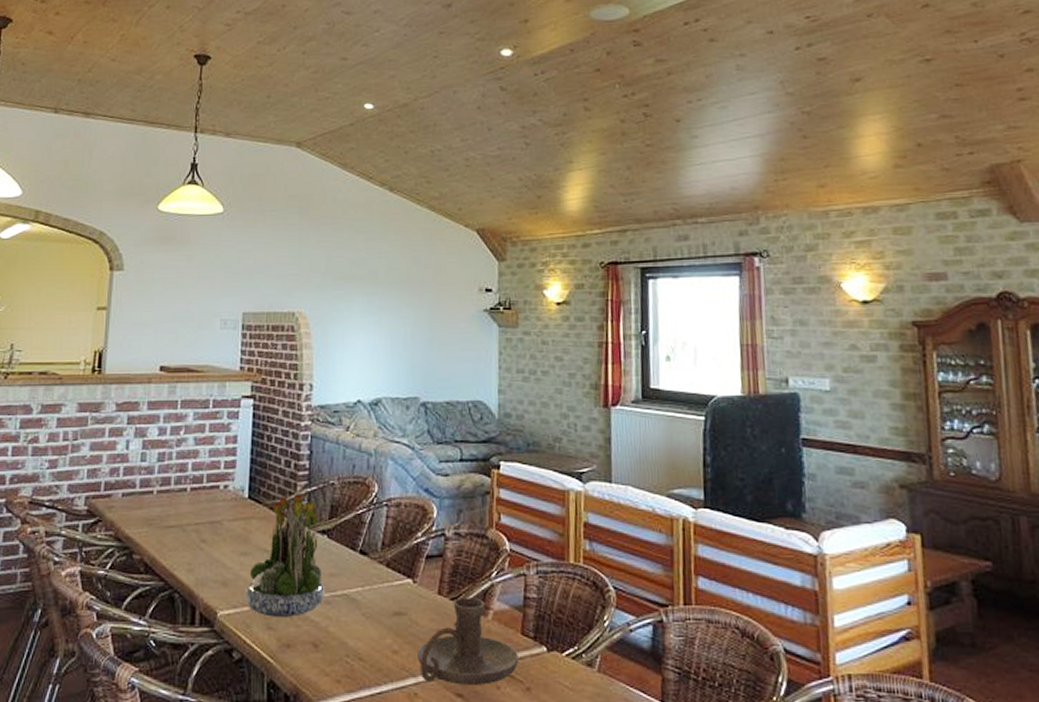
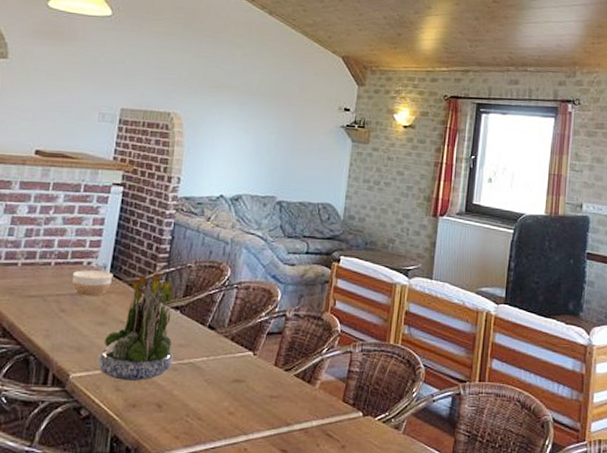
bowl: none [210,494,252,524] -> present [72,270,114,297]
candle holder: present [417,597,519,685] -> none [250,369,338,443]

